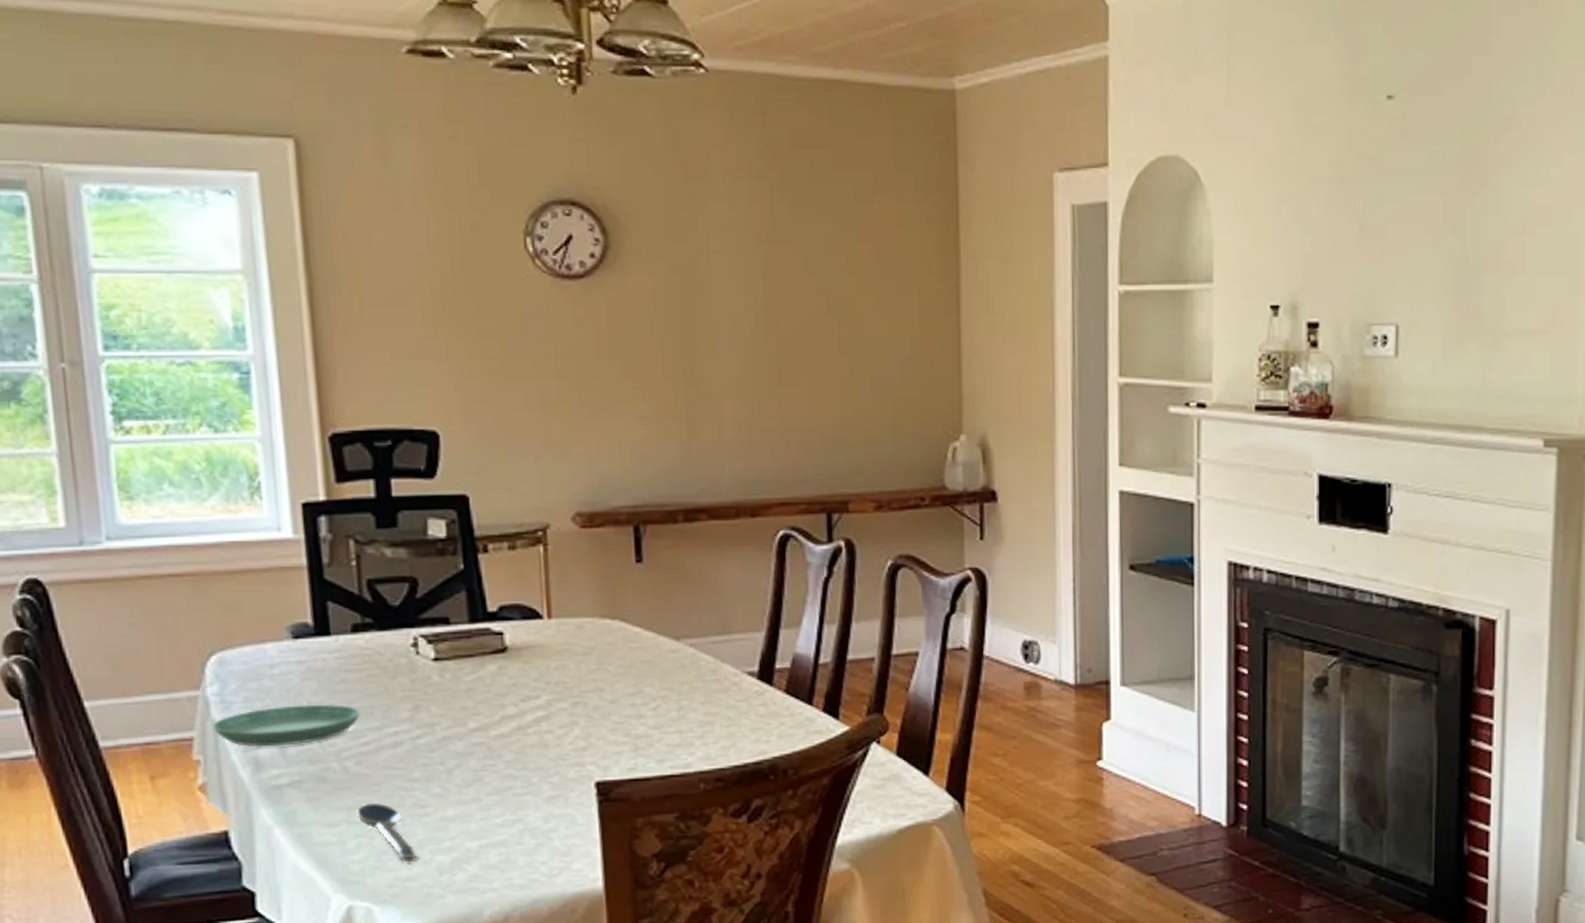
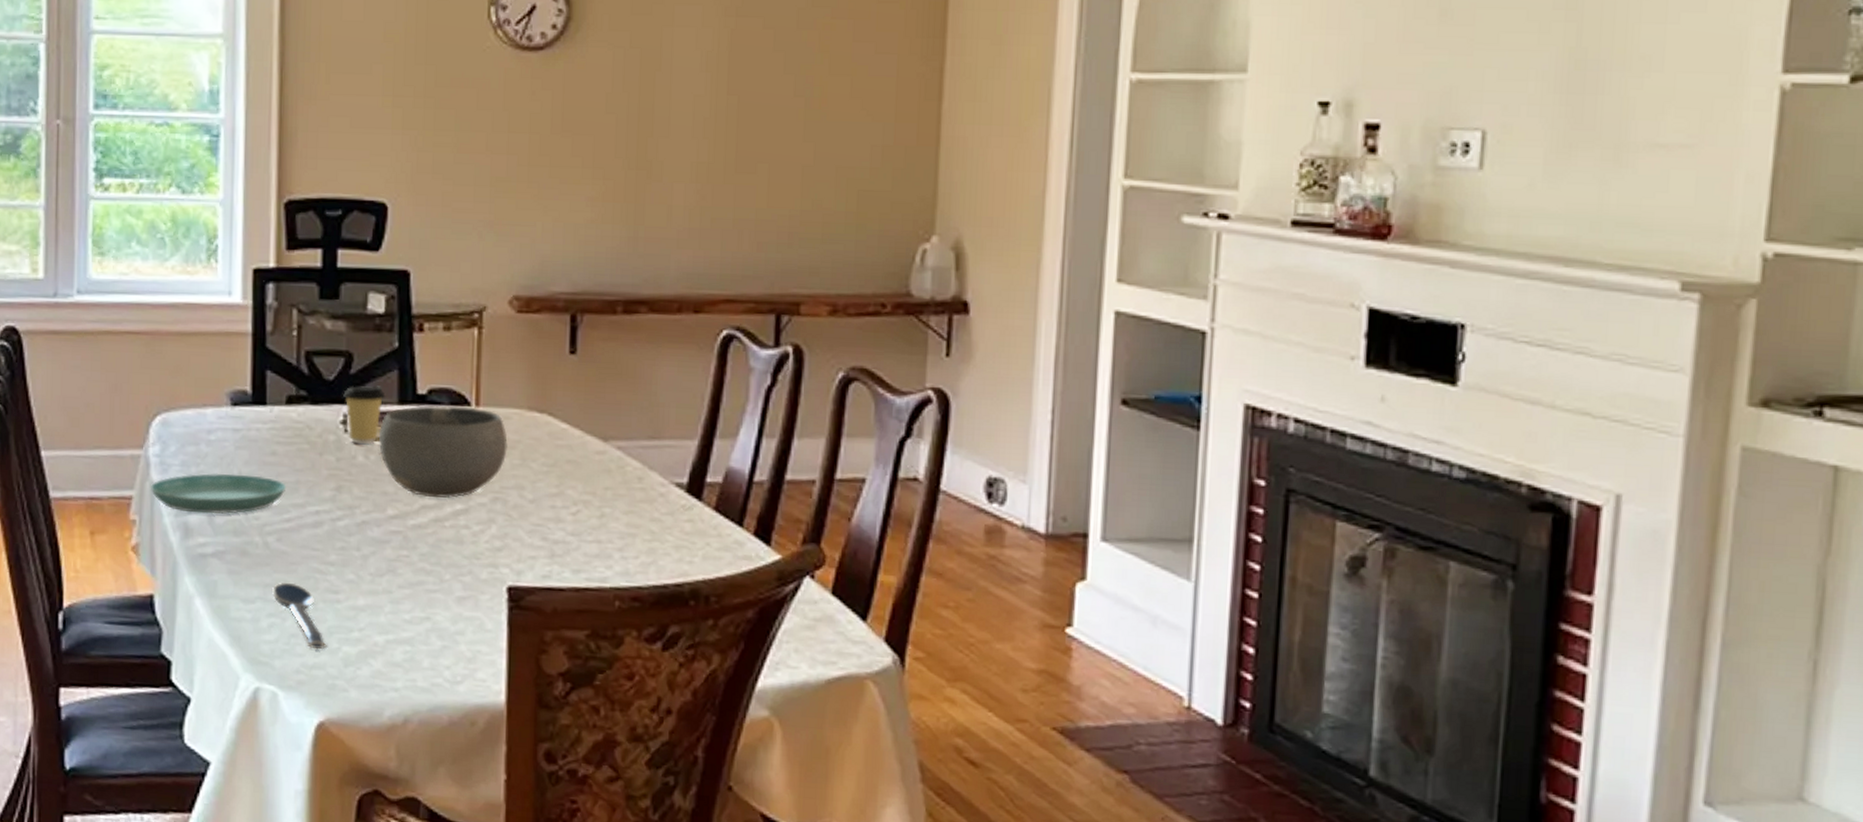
coffee cup: none [411,607,456,665] -> present [343,386,386,445]
bowl: none [451,619,583,707] -> present [378,405,508,498]

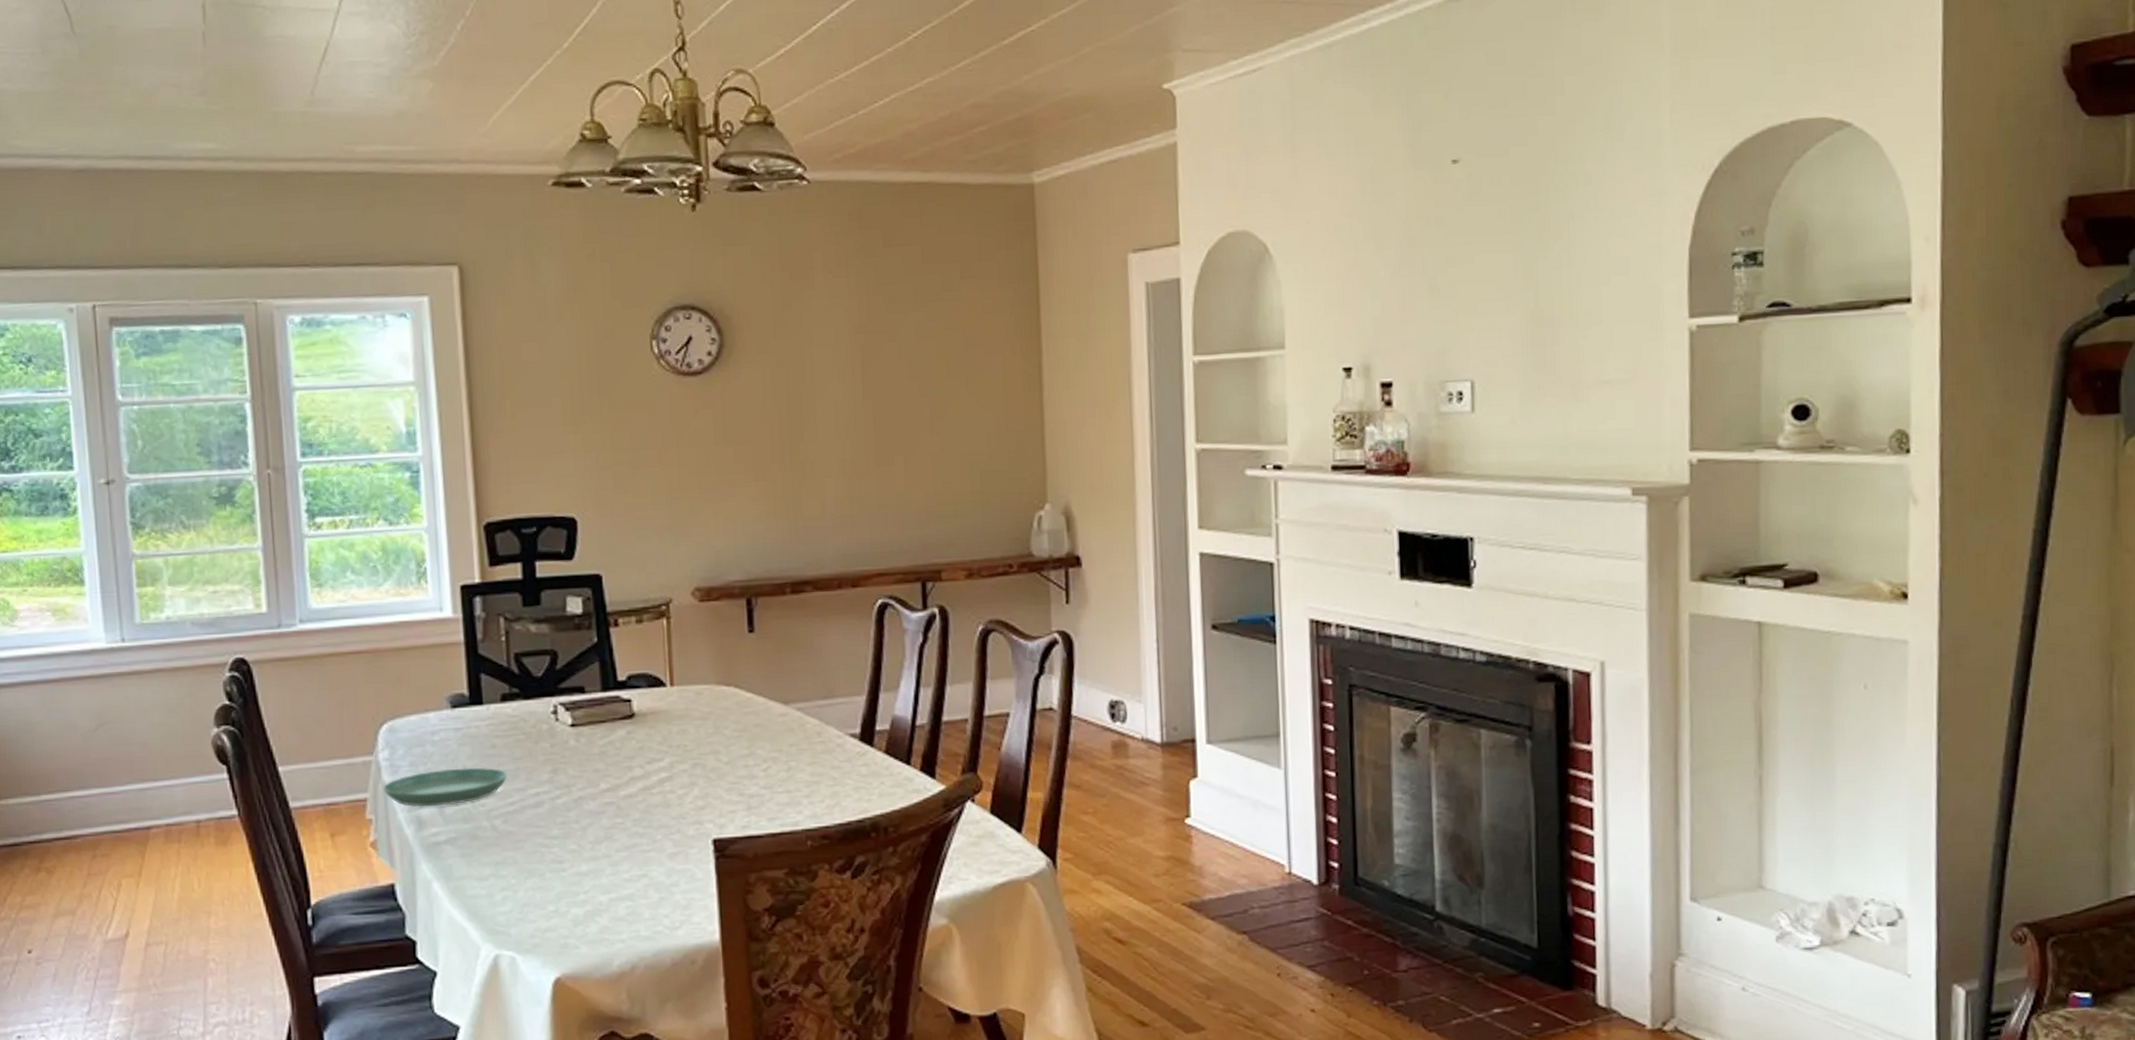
spoon: present [272,582,327,650] -> none [503,858,557,915]
coffee cup: present [343,386,386,445] -> none [552,677,590,730]
bowl: present [378,405,508,498] -> none [586,687,702,769]

